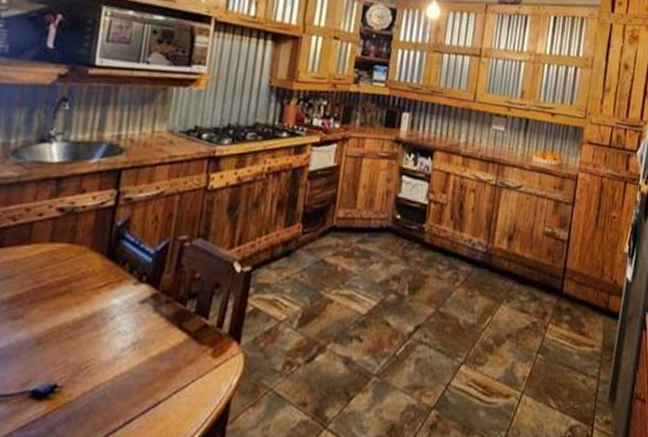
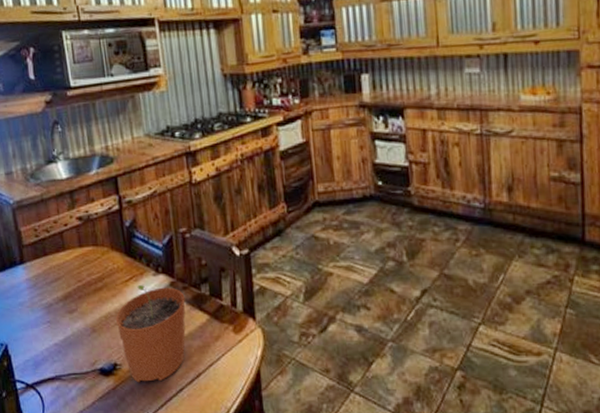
plant pot: none [70,294,165,411] -> present [116,285,186,383]

